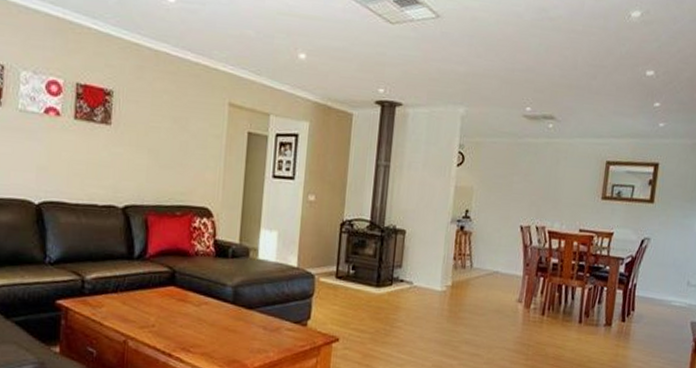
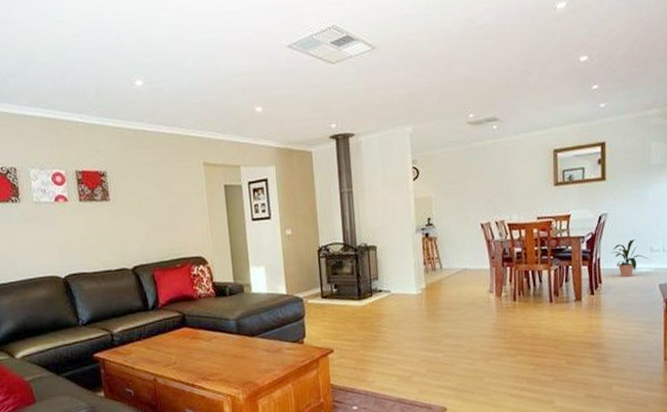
house plant: none [647,270,686,309] -> present [610,239,650,277]

